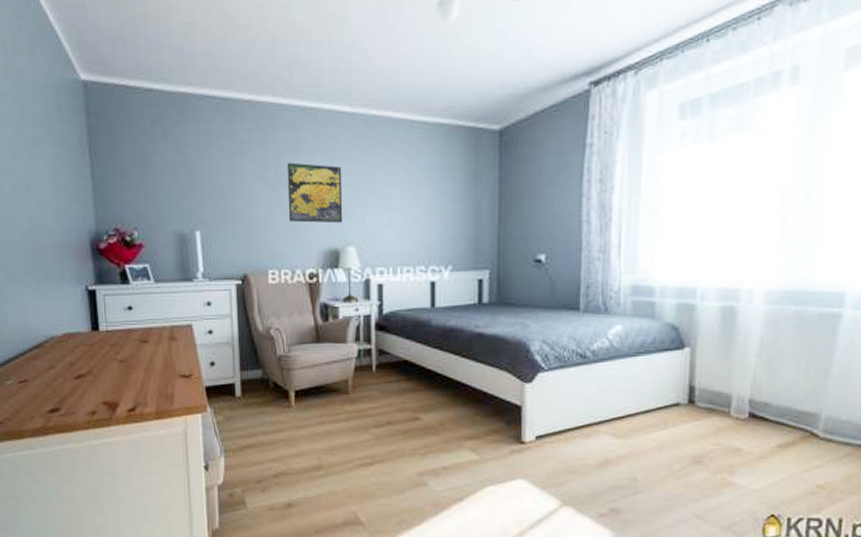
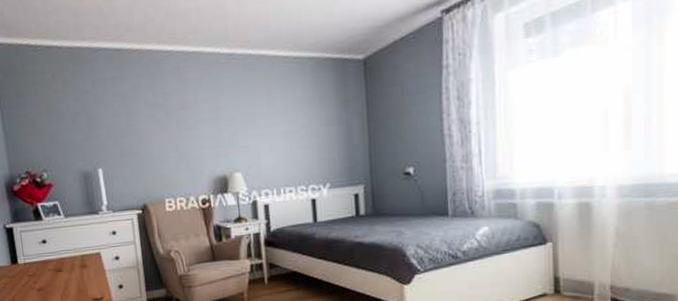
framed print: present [287,162,343,224] -> none [175,101,229,155]

